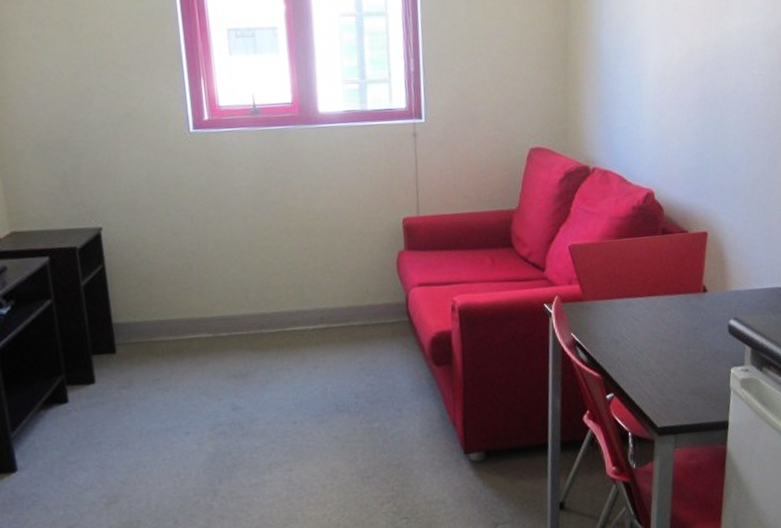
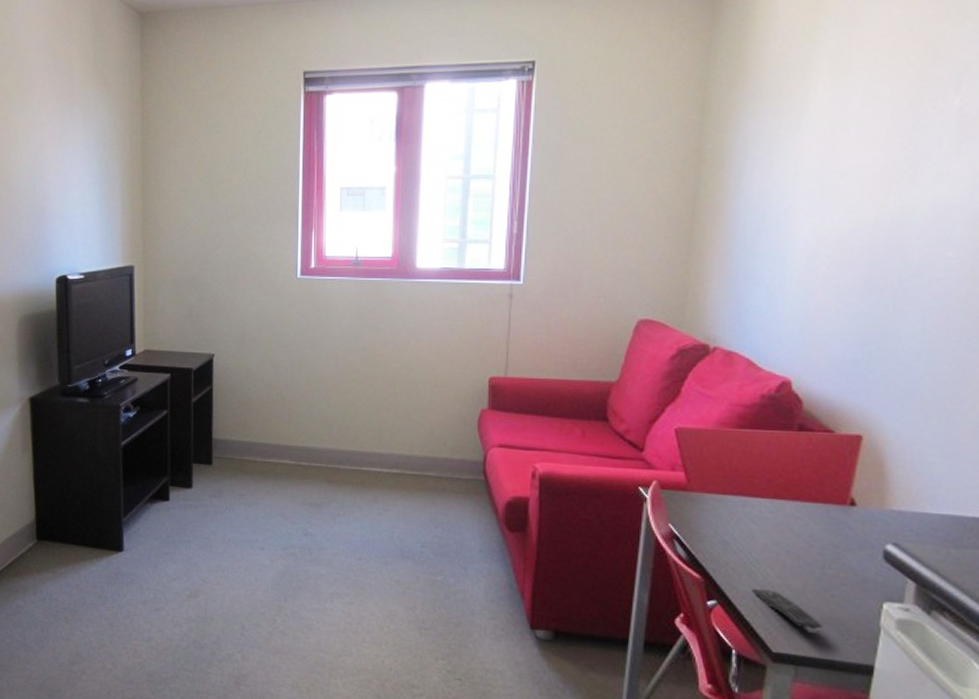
remote control: none [639,374,692,405] -> present [752,588,823,633]

